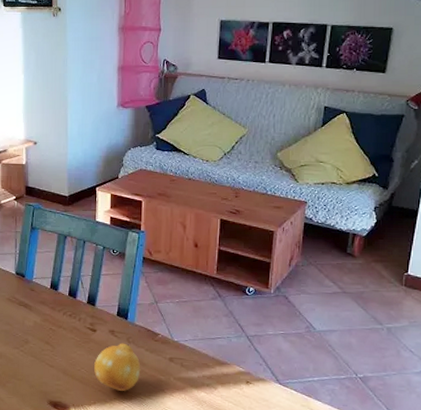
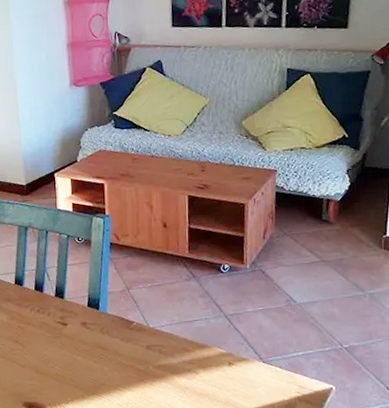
fruit: present [94,343,141,391] -> none [68,334,118,385]

